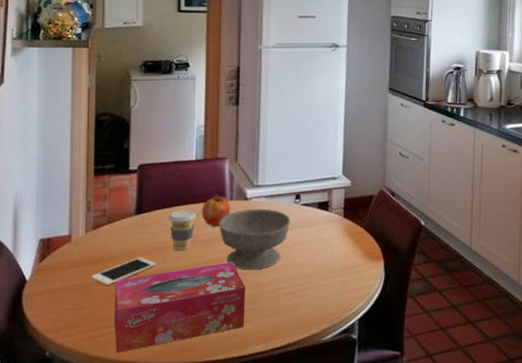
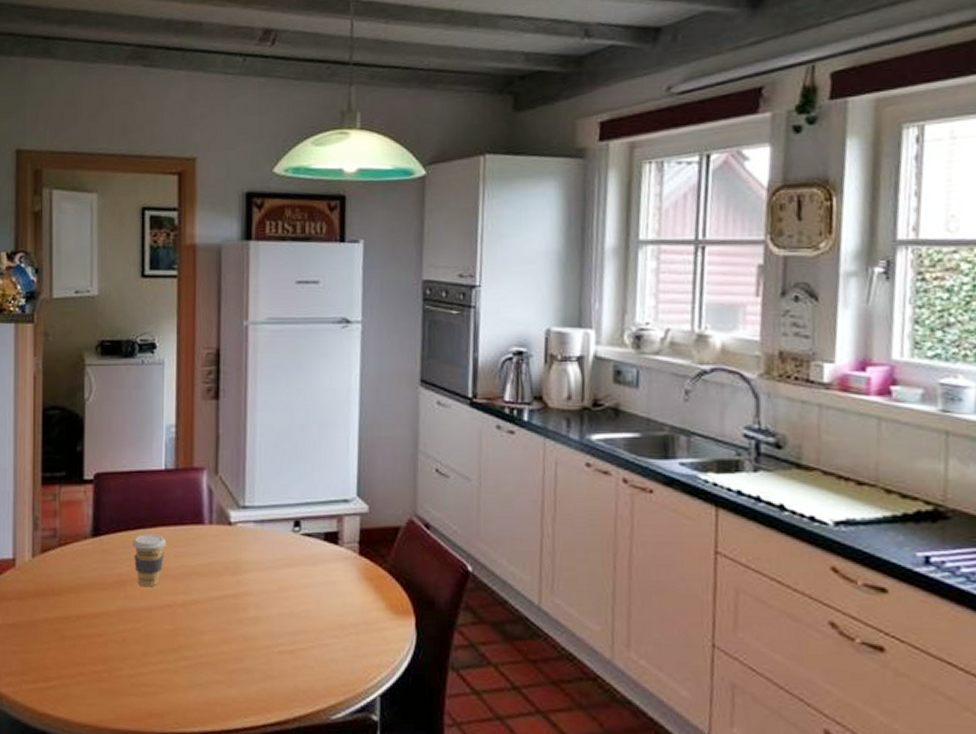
cell phone: present [91,257,156,286] -> none [40,591,118,626]
tissue box: present [114,261,246,354] -> none [67,605,230,713]
fruit: present [201,195,231,227] -> none [172,516,210,558]
bowl: present [219,208,291,270] -> none [195,536,288,618]

